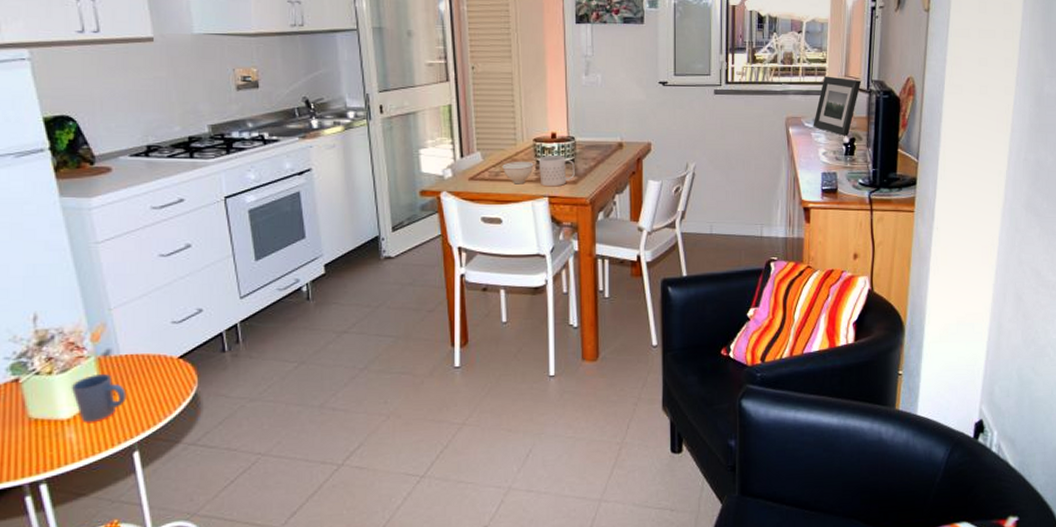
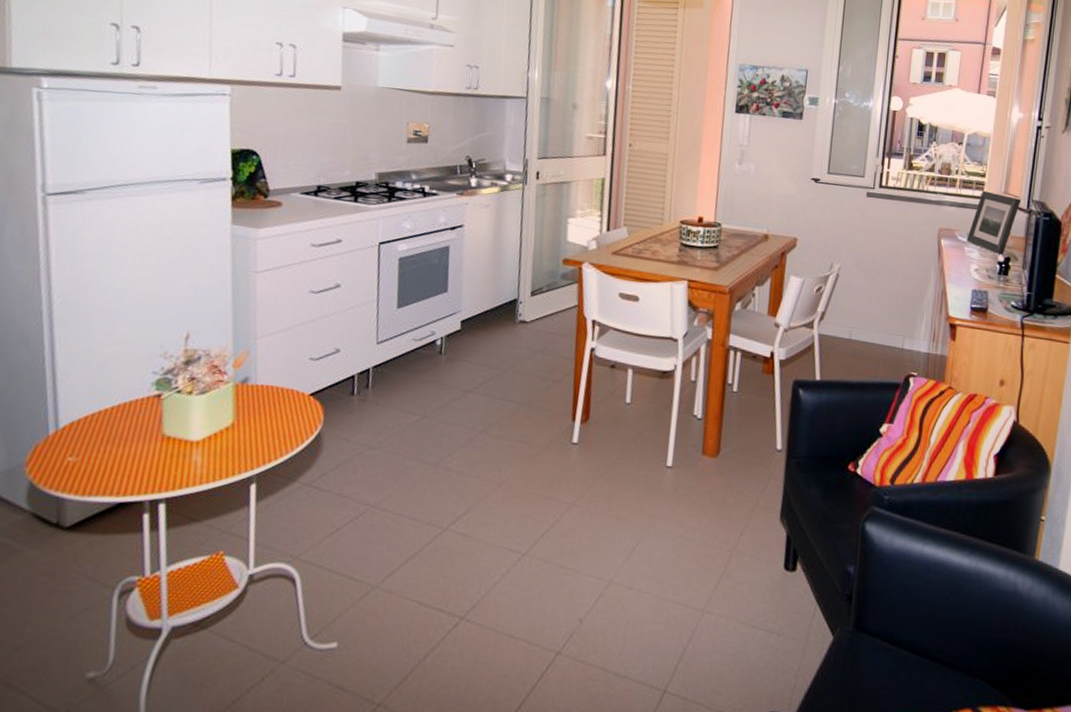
mug: present [72,373,127,424] -> none [206,400,256,449]
bowl: present [502,161,534,184] -> none [646,241,678,265]
mug: present [538,156,575,187] -> none [681,239,718,272]

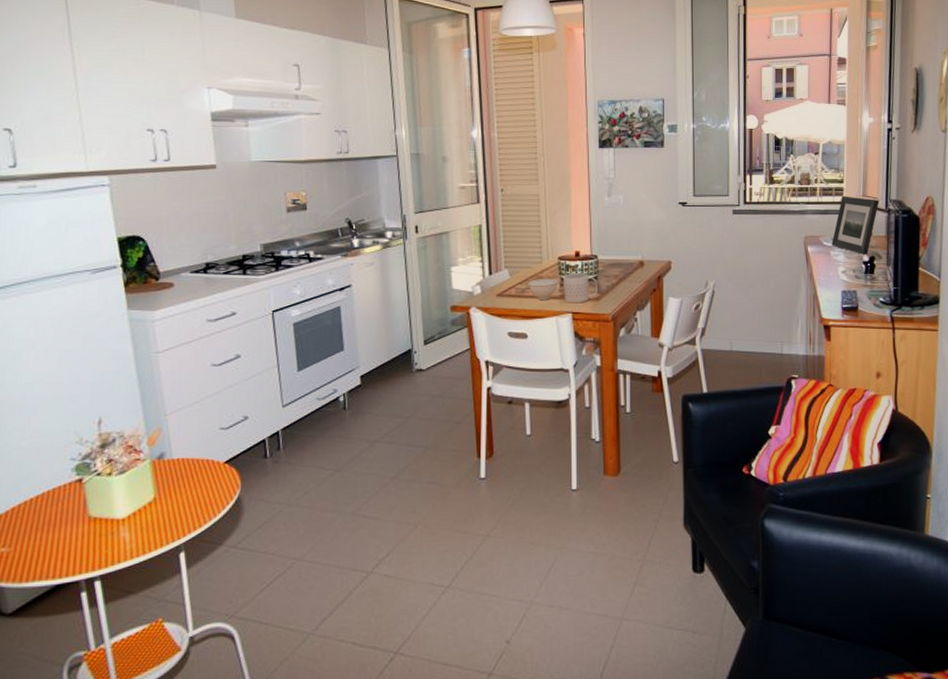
bowl: none [646,241,678,265] -> present [528,278,559,301]
mug: none [681,239,718,272] -> present [562,273,597,303]

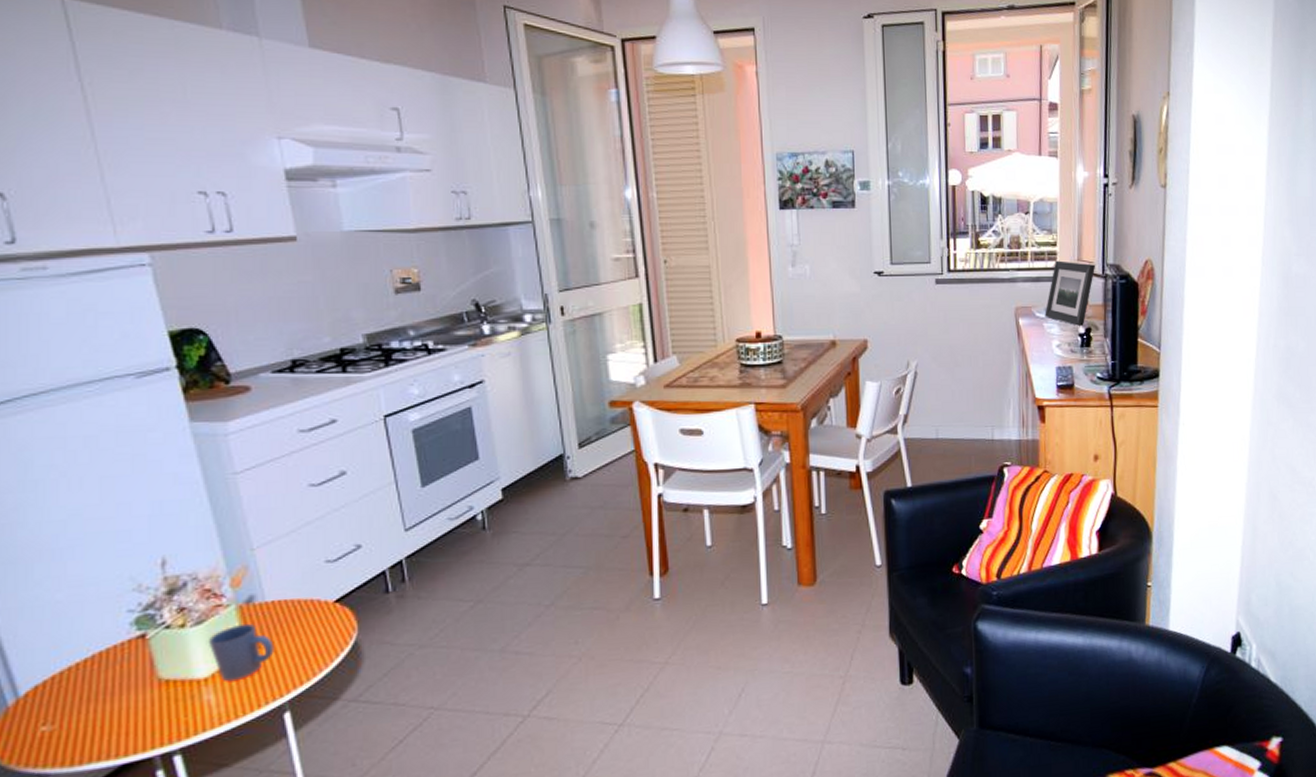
mug: none [128,475,177,524] -> present [209,623,275,682]
bowl: present [528,278,559,301] -> none [701,364,738,391]
mug: present [562,273,597,303] -> none [742,357,784,393]

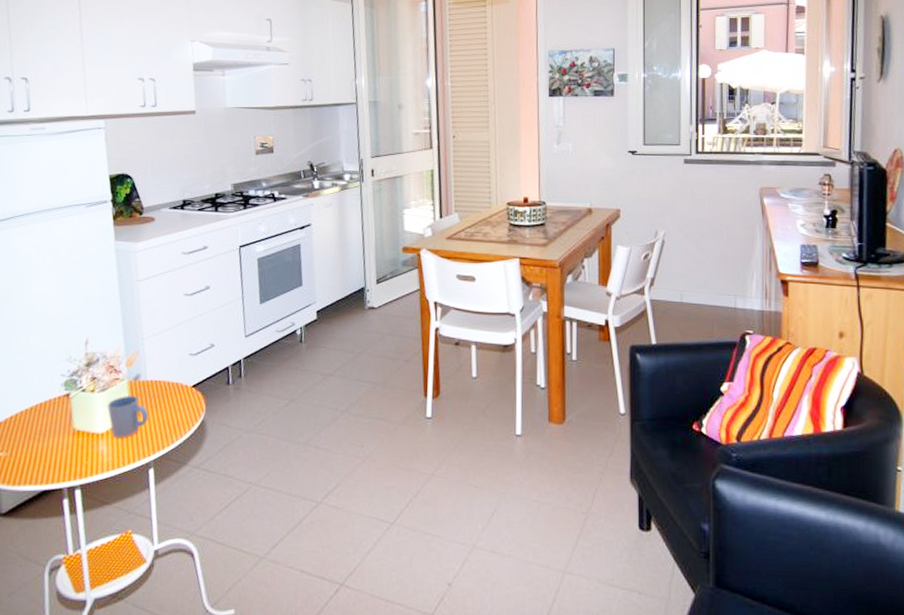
picture frame: present [1045,260,1095,327] -> none [789,146,841,209]

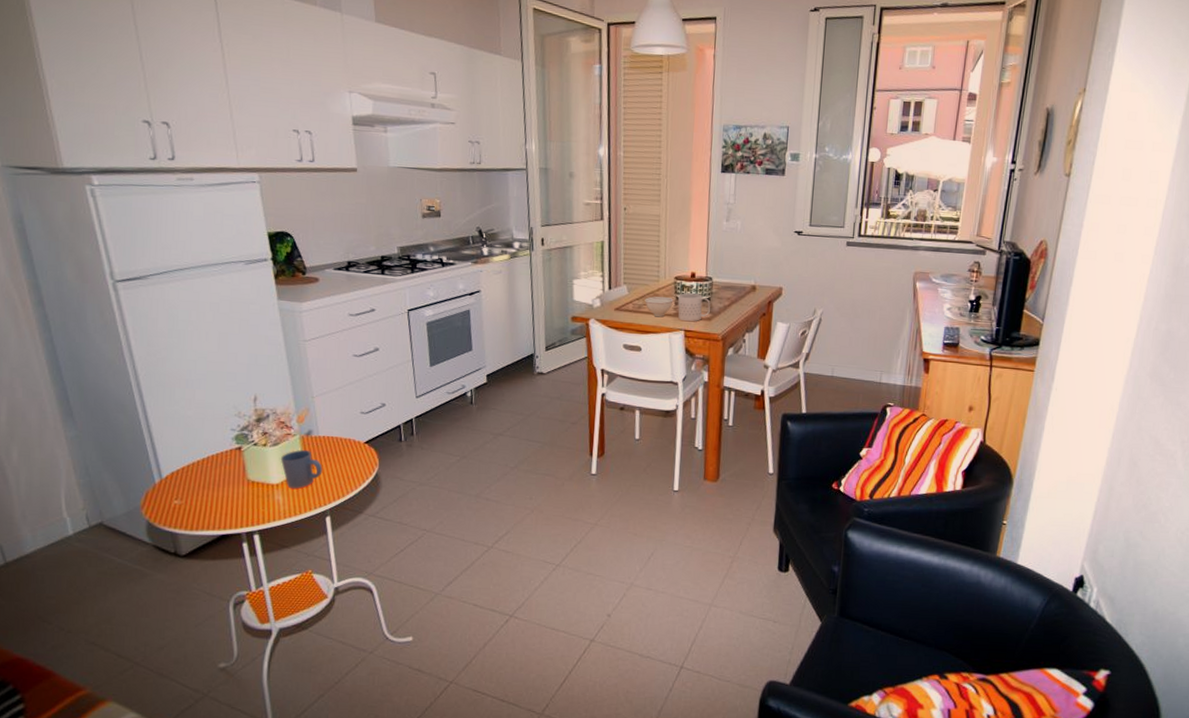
bowl: none [477,223,507,245] -> present [645,296,674,318]
mug: none [511,219,545,249] -> present [677,293,711,322]

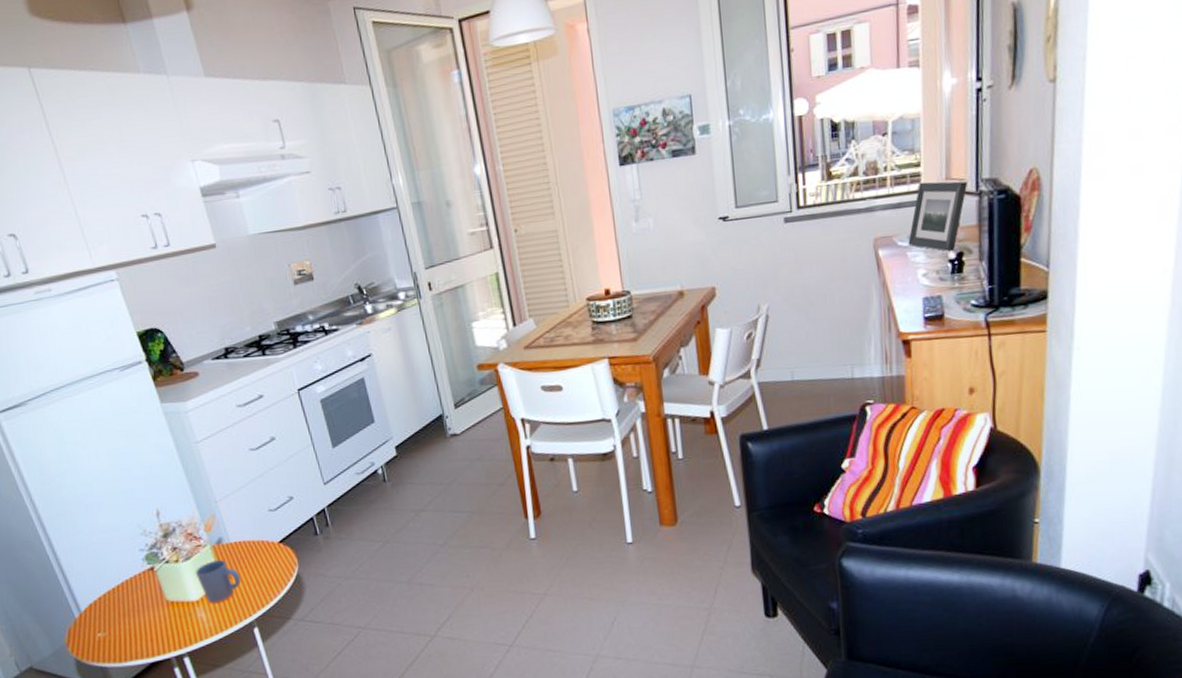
bowl: present [645,296,674,318] -> none [556,322,590,349]
mug: present [677,293,711,322] -> none [593,312,634,348]
picture frame: none [940,234,992,295] -> present [908,181,967,252]

